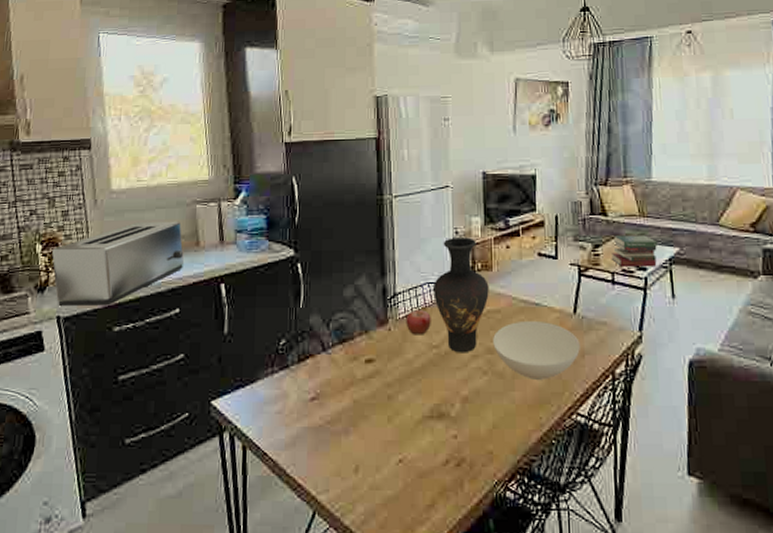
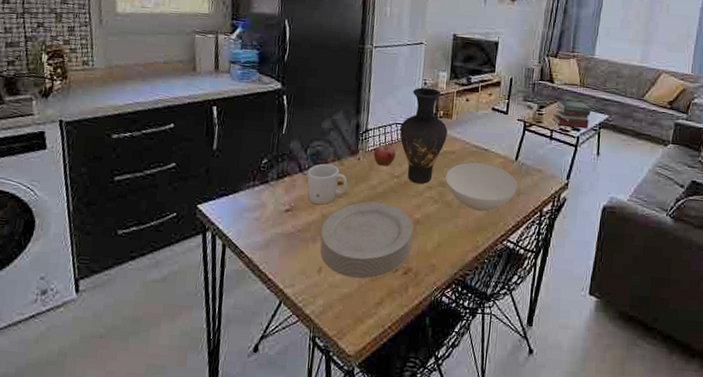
toaster: present [52,221,184,307] -> none [57,44,181,115]
mug: none [331,338,379,389] -> present [307,163,348,205]
plate: none [353,380,462,477] -> present [320,202,413,279]

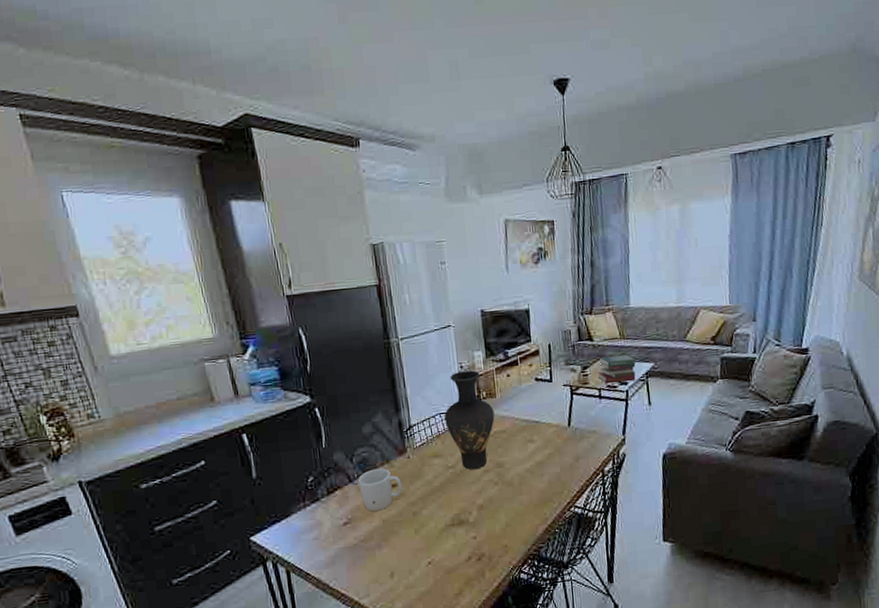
plate: present [320,202,413,279] -> none [384,496,480,576]
fruit: present [373,144,396,167] -> none [422,436,446,460]
bowl: present [445,162,517,211] -> none [501,435,575,484]

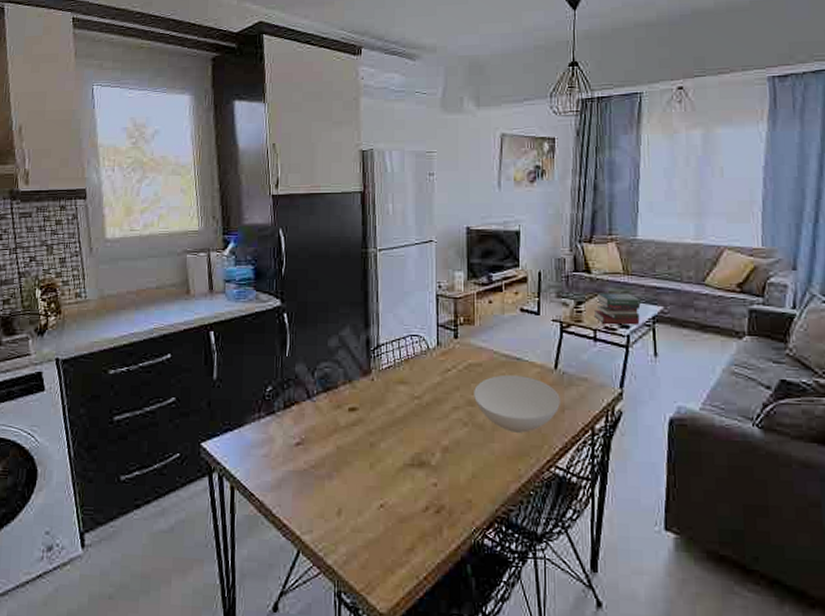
mug: present [357,468,403,512] -> none [316,387,362,436]
vase: present [443,370,495,470] -> none [415,291,471,405]
bowl: none [501,435,575,484] -> present [474,374,560,433]

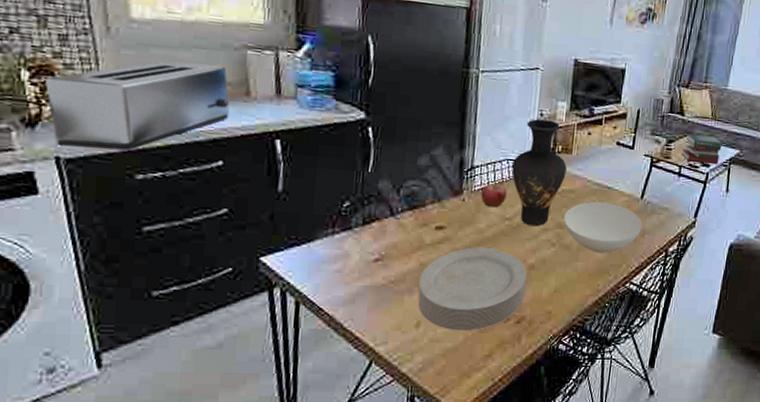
toaster: none [51,269,175,350] -> present [45,60,230,151]
plate: none [336,429,441,521] -> present [417,247,527,331]
fruit: none [388,360,413,386] -> present [480,183,507,208]
vase: none [415,291,471,405] -> present [511,119,567,227]

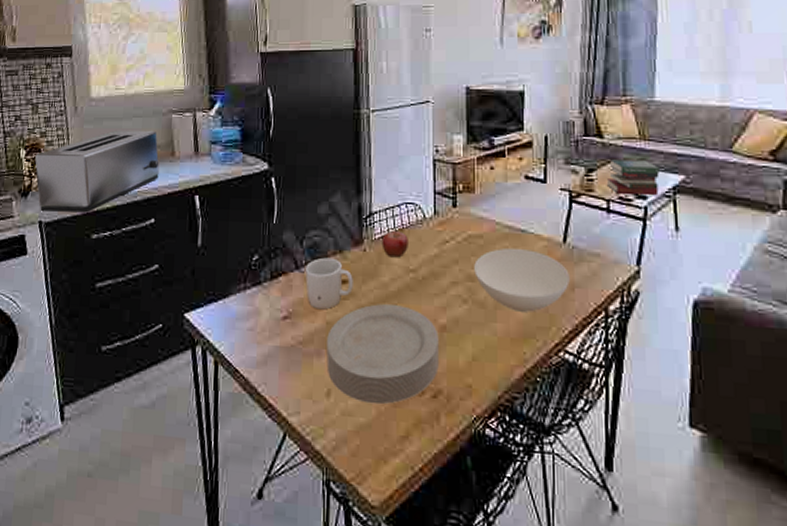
mug: none [400,205,450,253] -> present [304,257,353,310]
vase: present [511,119,567,227] -> none [410,156,471,279]

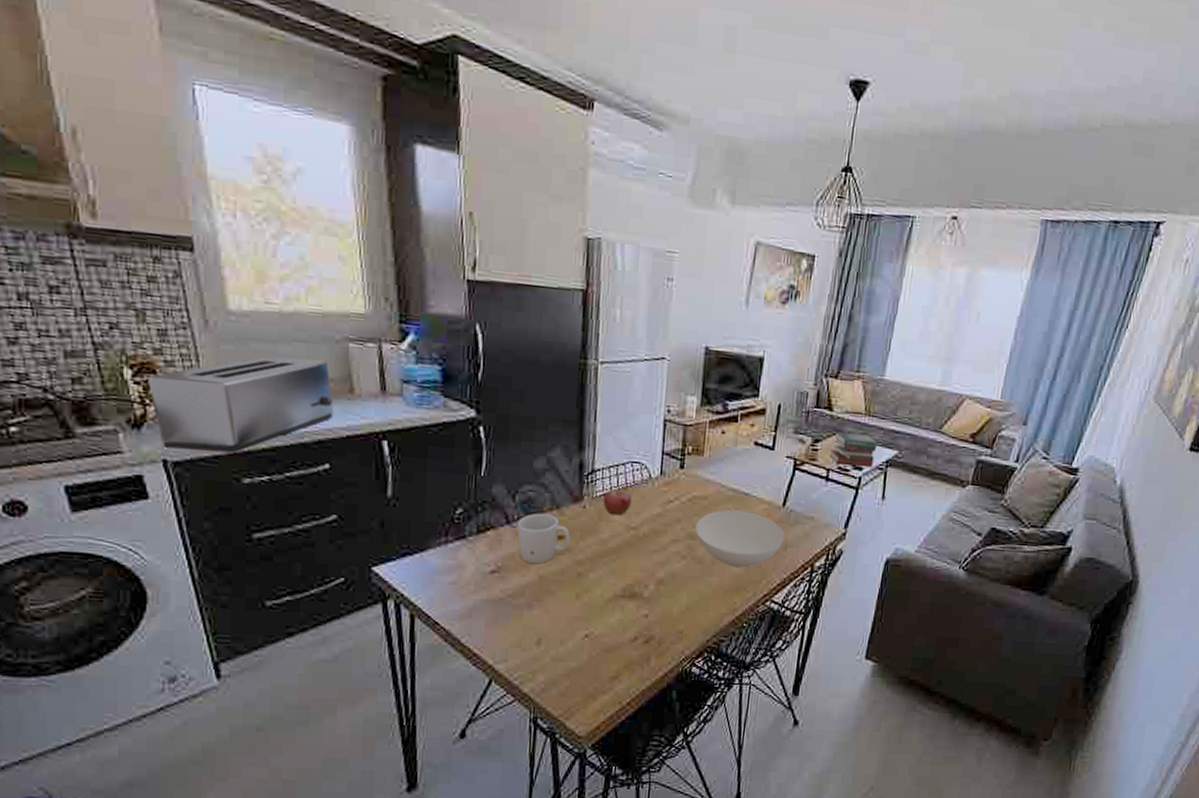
plate: present [326,304,439,405] -> none [538,559,655,651]

